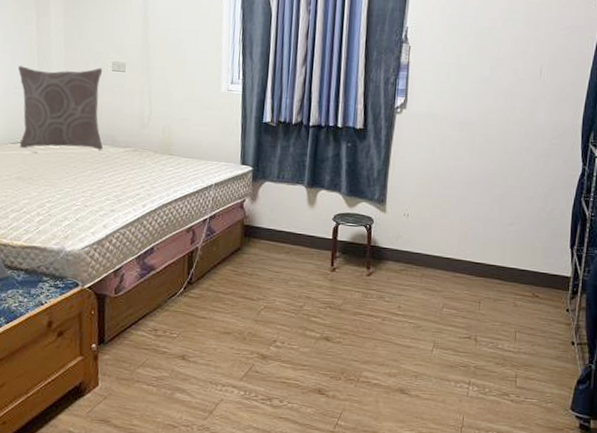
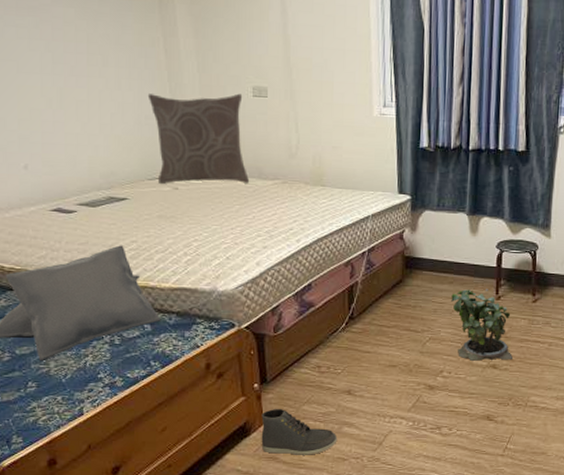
sneaker: none [94,369,169,420] -> present [261,408,338,455]
potted plant: none [287,260,346,333] -> present [451,289,513,361]

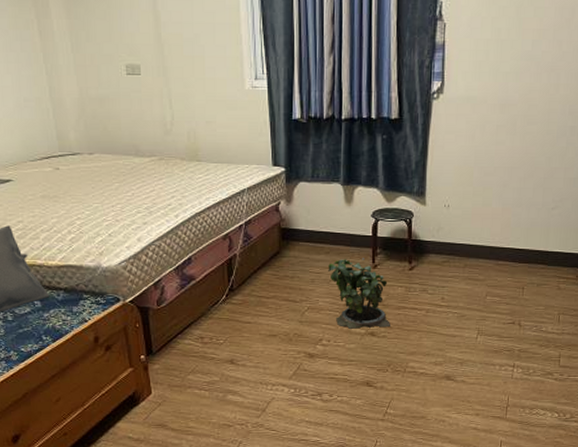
pillow: present [147,93,249,184] -> none [25,72,126,164]
sneaker: present [261,408,338,455] -> none [149,378,222,422]

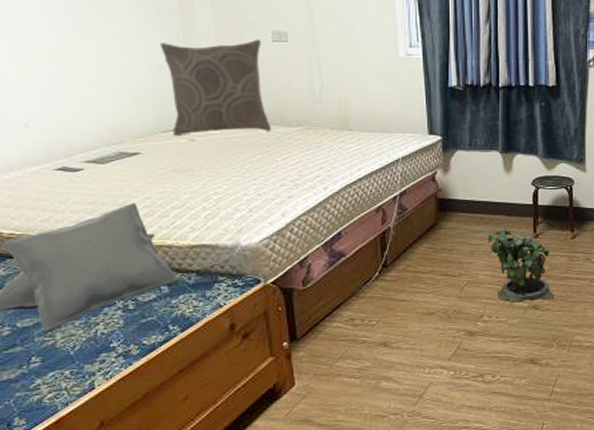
pillow: none [25,72,126,164] -> present [159,39,271,136]

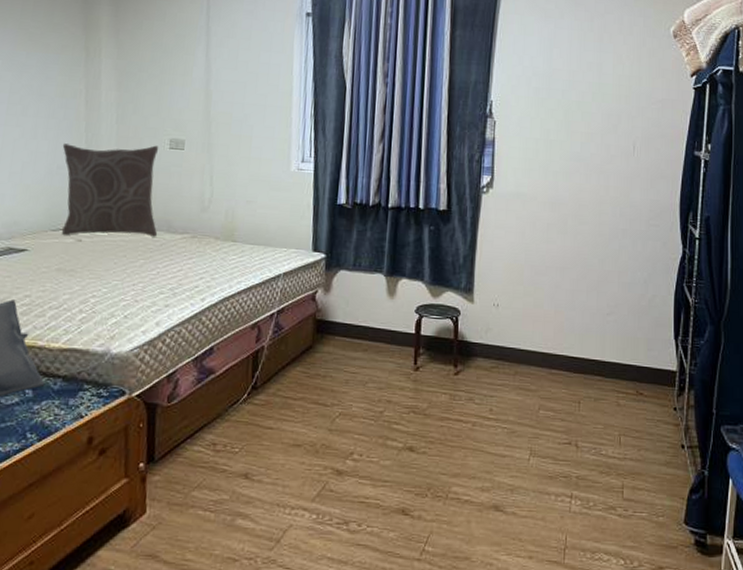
potted plant: present [488,227,554,303] -> none [365,358,432,442]

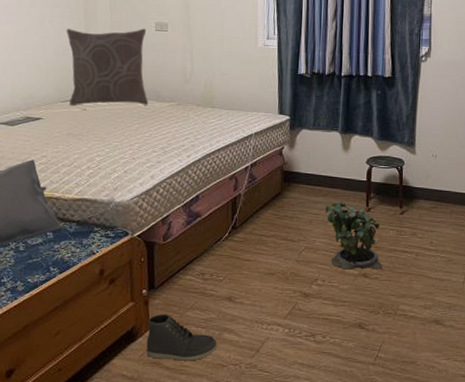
sneaker: none [140,493,229,554] -> present [146,313,218,361]
potted plant: none [365,358,432,442] -> present [325,201,382,270]

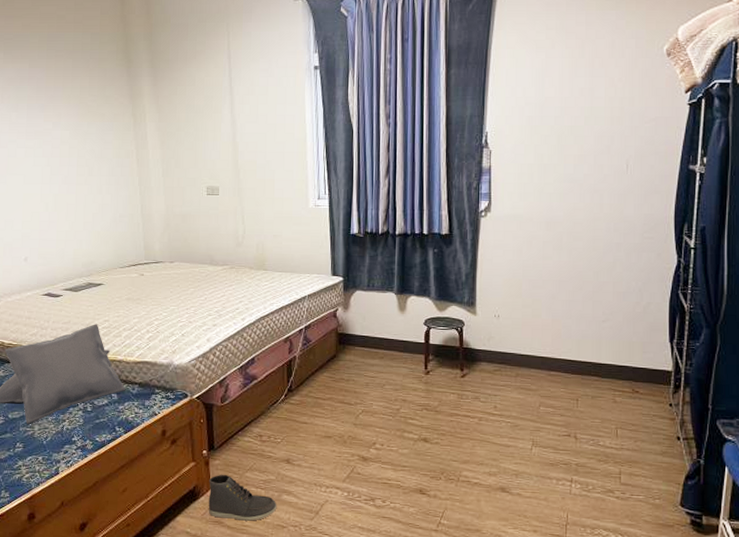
pillow: present [66,28,148,105] -> none [122,193,202,271]
potted plant: present [325,201,382,270] -> none [382,364,443,434]

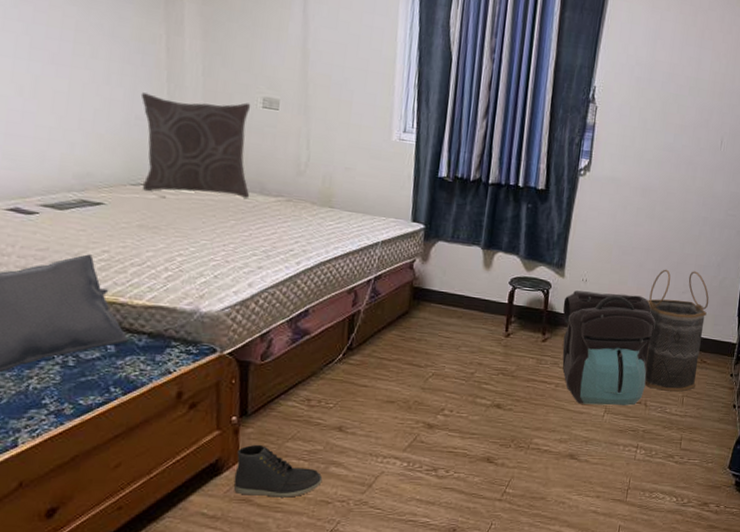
pillow: none [122,193,202,271] -> present [140,93,251,198]
backpack: none [478,326,576,439] -> present [562,290,656,406]
basket: none [564,299,634,424] -> present [645,269,709,392]

